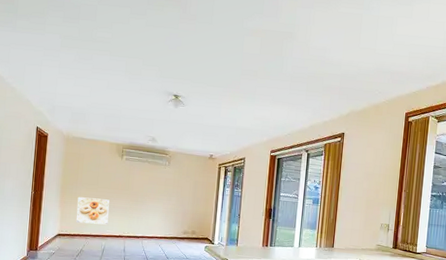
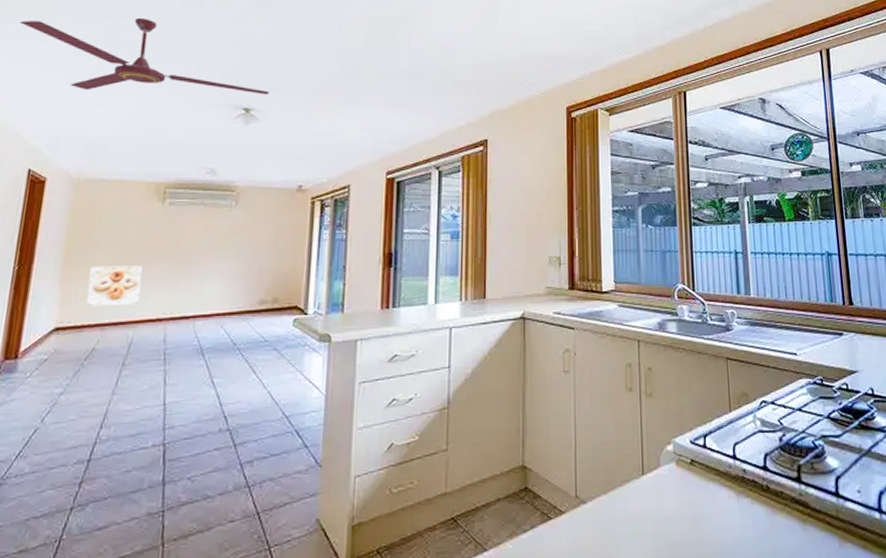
ceiling fan: none [25,18,191,86] -> present [20,18,269,95]

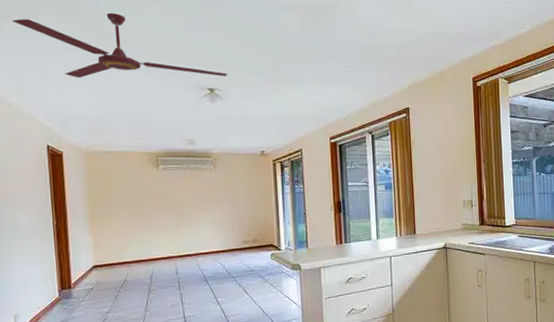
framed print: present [86,265,142,308] -> none [111,218,153,250]

